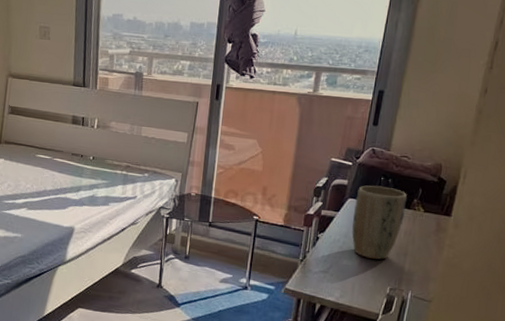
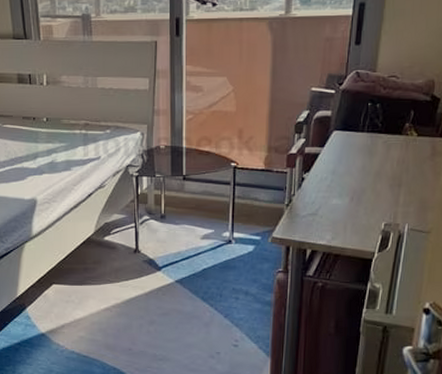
plant pot: present [352,185,408,260] -> none [340,112,399,194]

